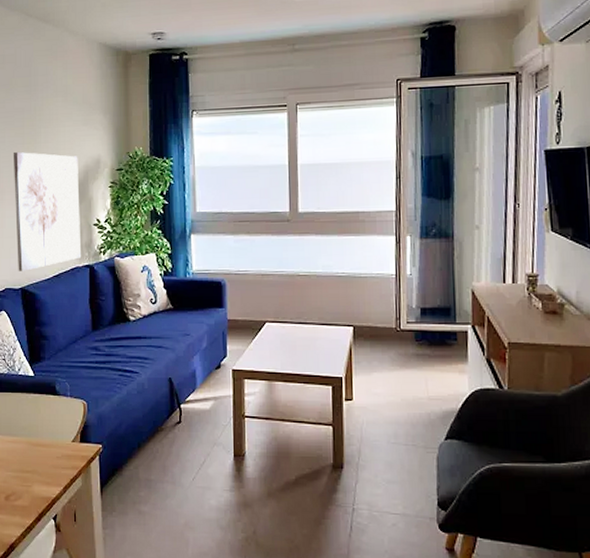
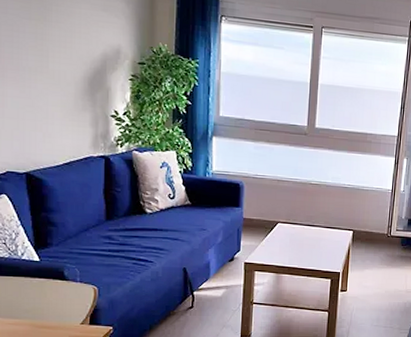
wall art: present [13,151,82,271] -> none [17,26,97,156]

